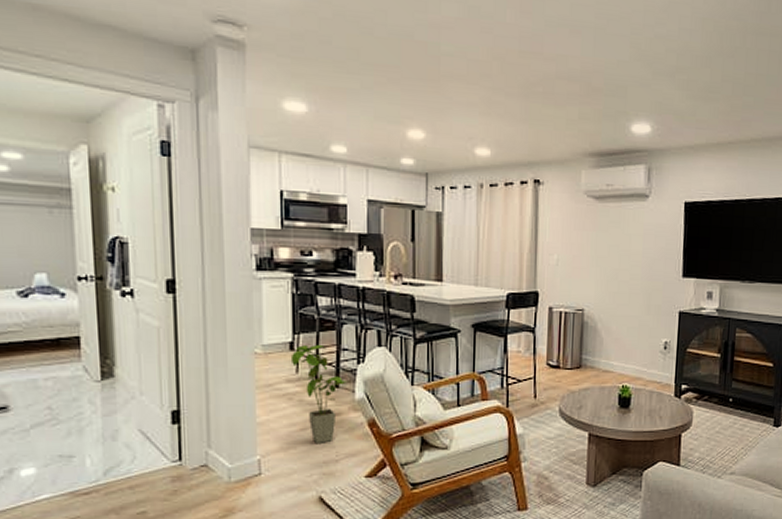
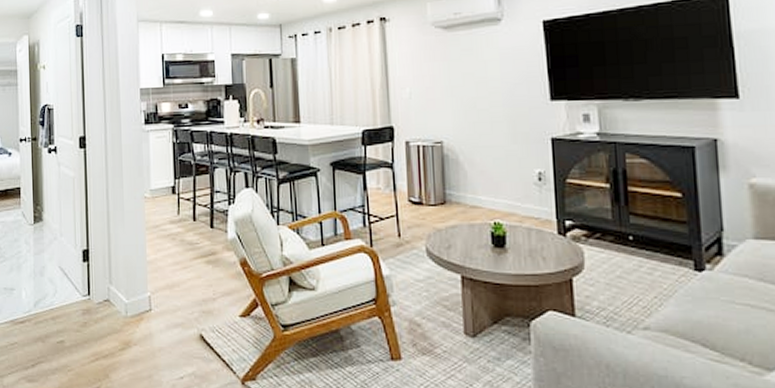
house plant: present [290,344,350,445] -> none [173,187,222,283]

